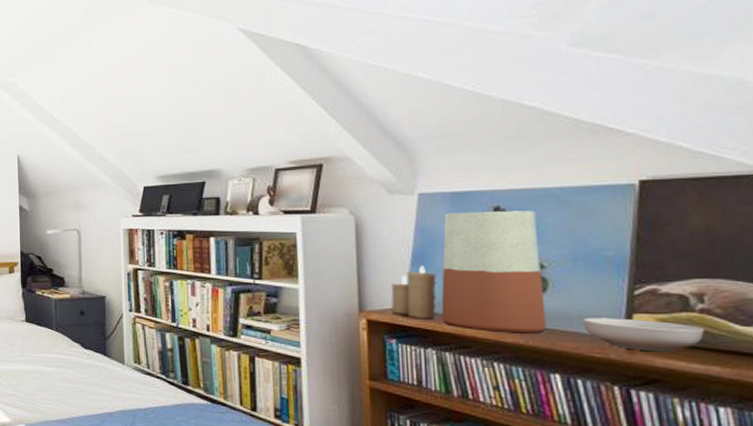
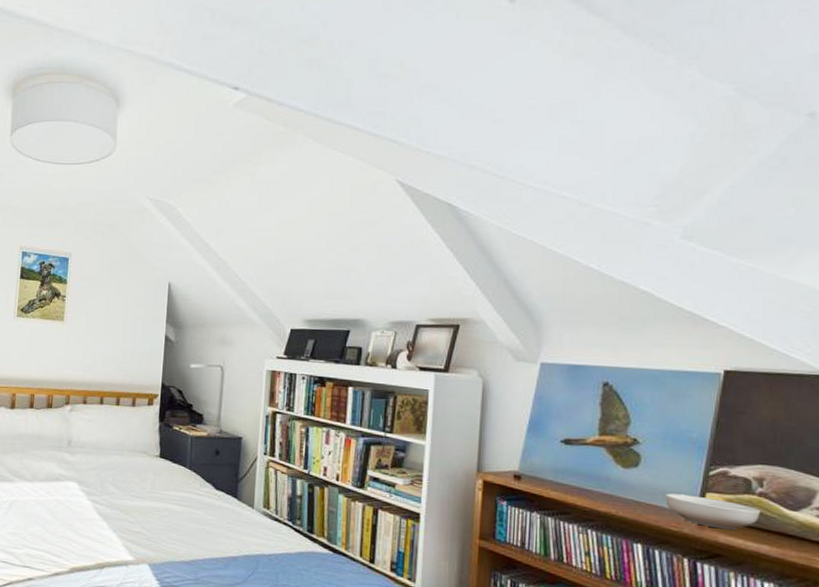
candle: present [391,266,436,320] -> none [506,432,548,485]
vase: present [441,210,547,334] -> none [548,384,638,505]

